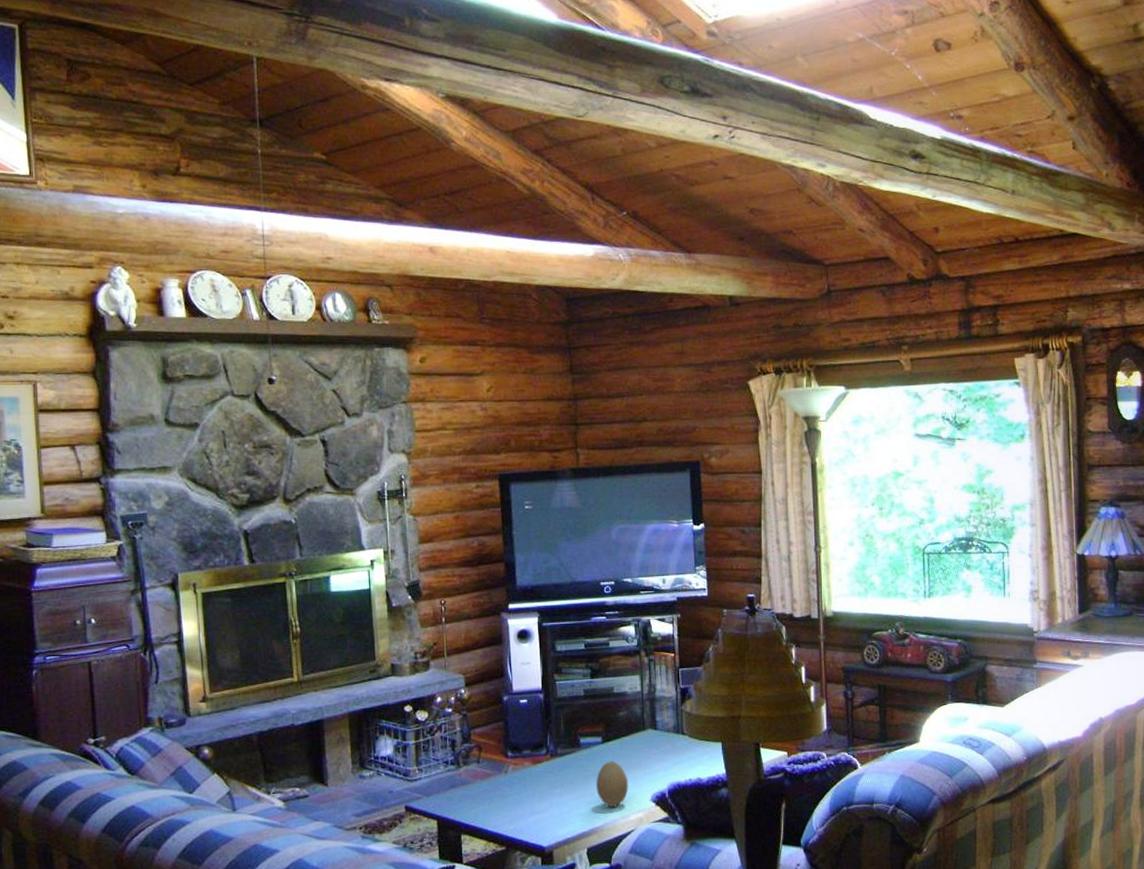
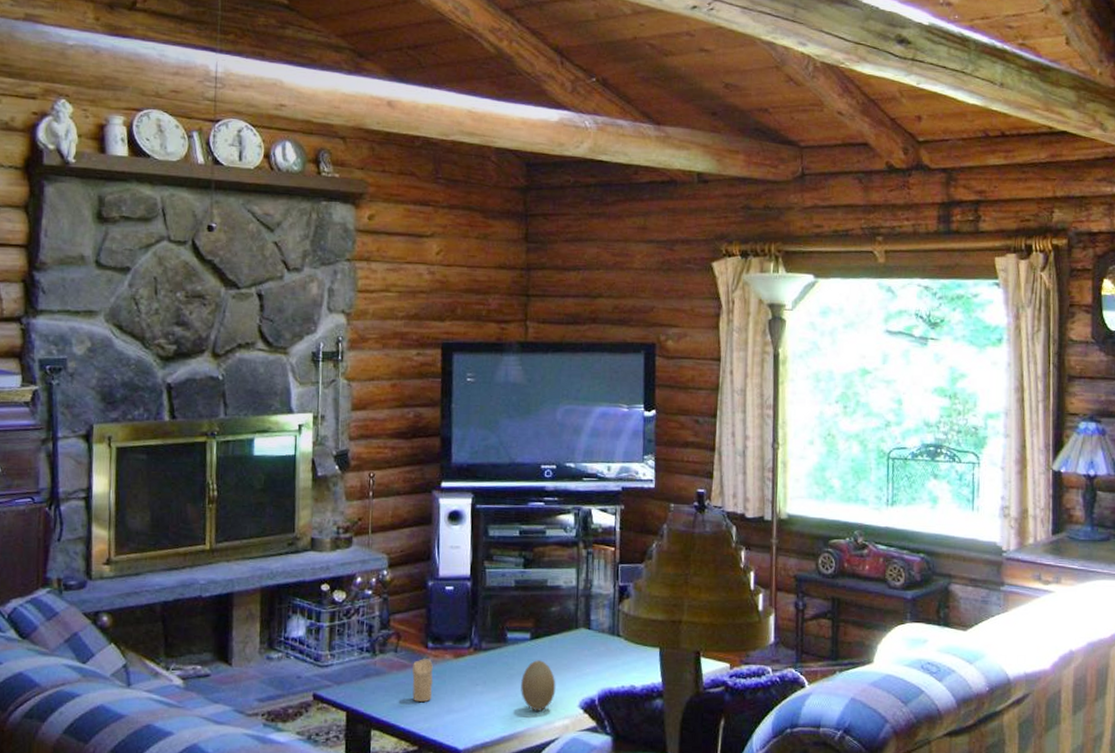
candle: none [495,767,515,806] -> present [412,659,433,702]

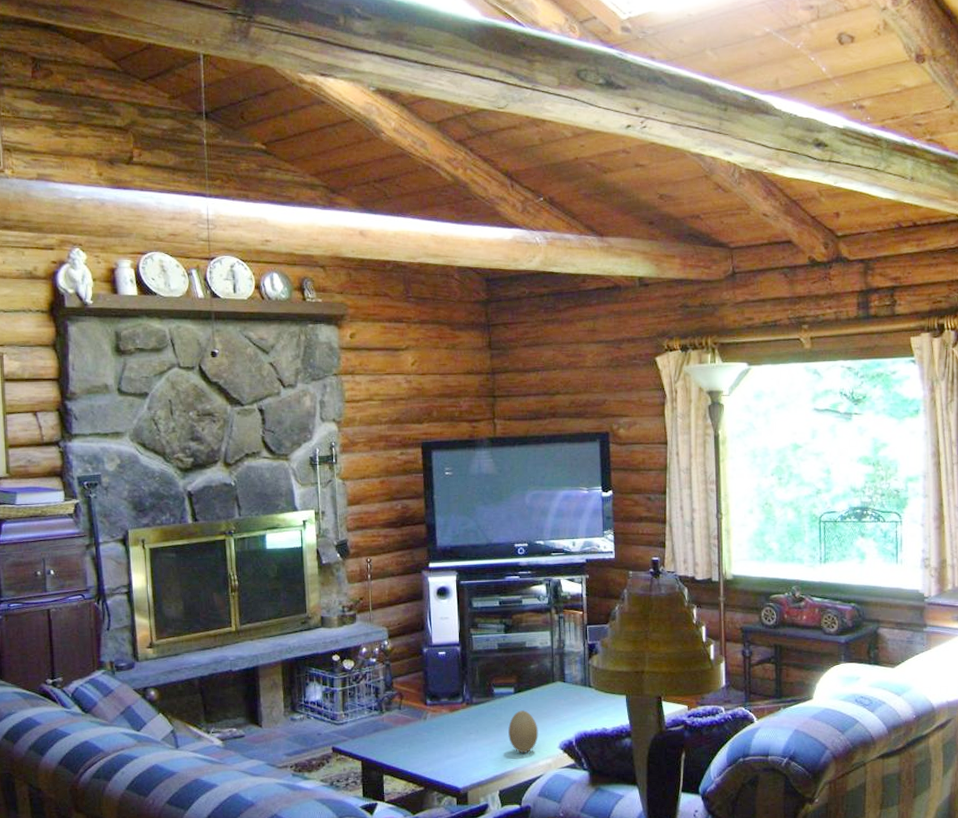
candle: present [412,659,433,702] -> none [415,714,433,750]

